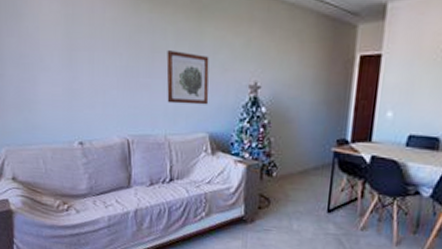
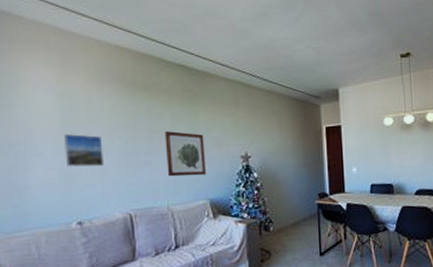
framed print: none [68,48,104,86] -> present [64,134,104,167]

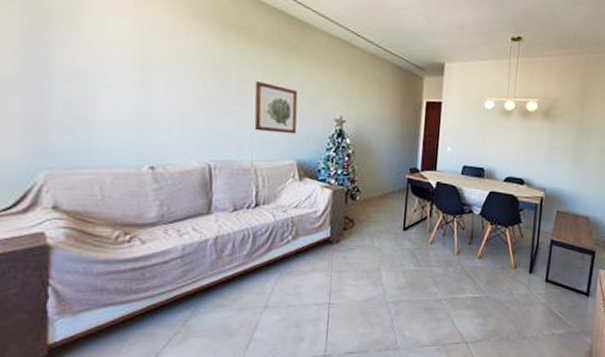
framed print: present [64,134,104,167] -> none [140,68,185,110]

